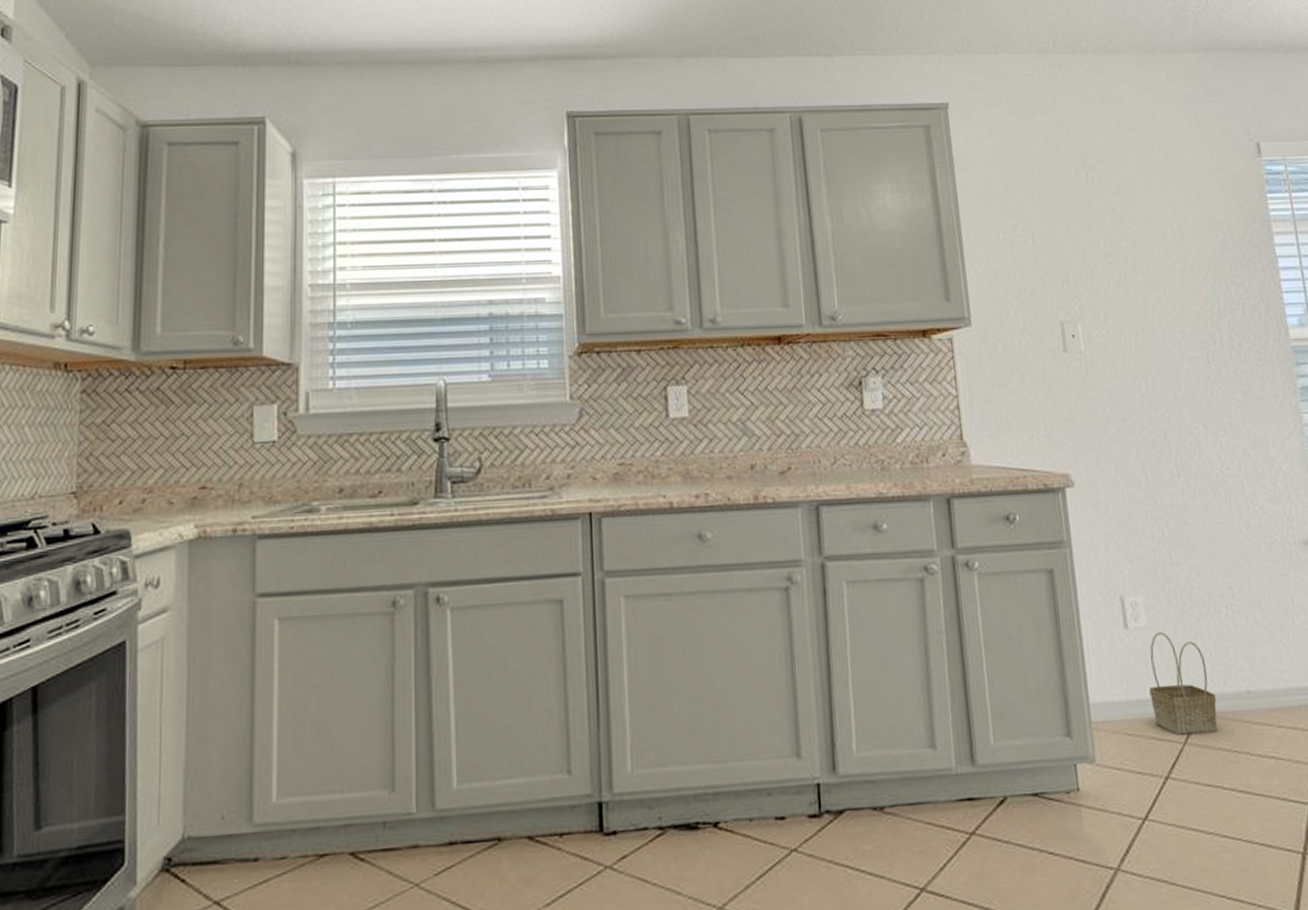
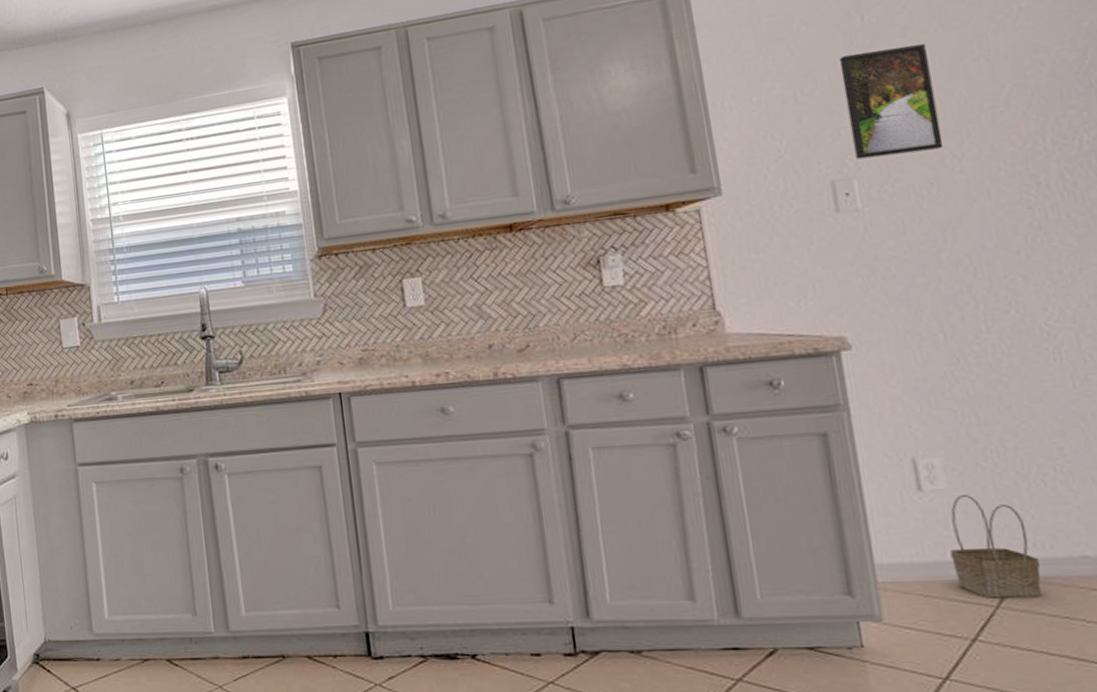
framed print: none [1068,205,1147,304] -> present [838,44,944,160]

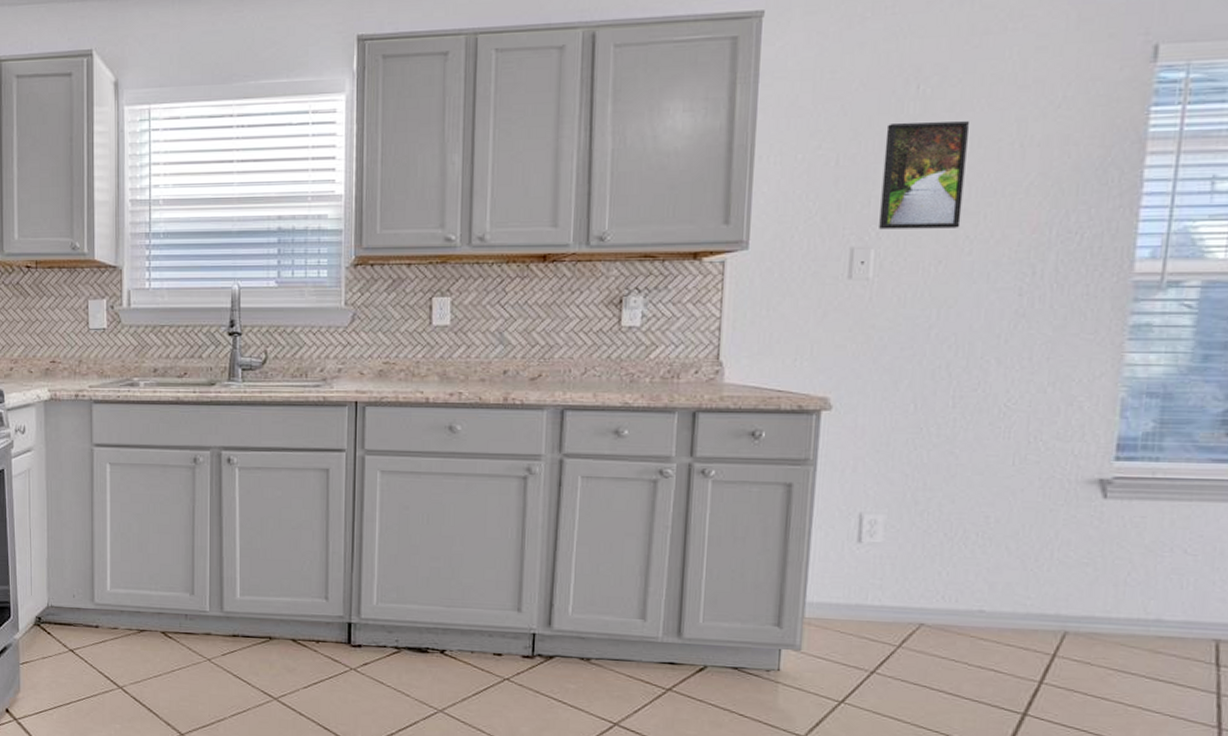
basket: present [950,494,1043,598] -> none [871,548,944,641]

